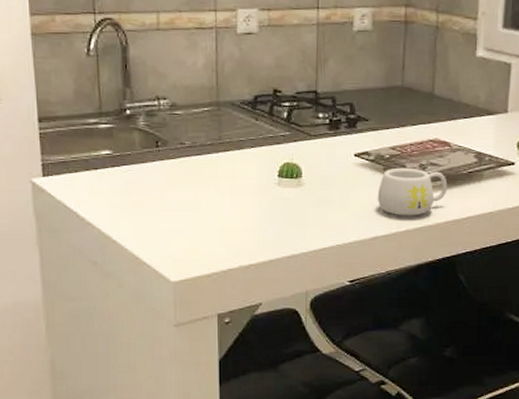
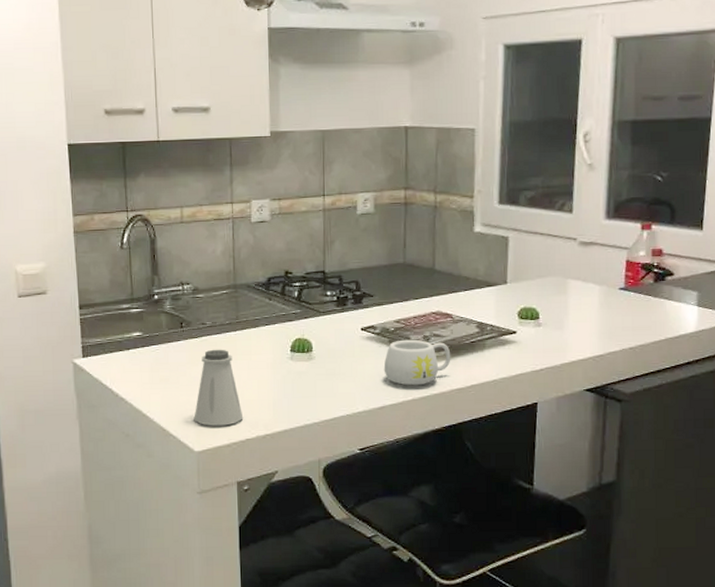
saltshaker: none [170,171,224,255] -> present [194,349,242,426]

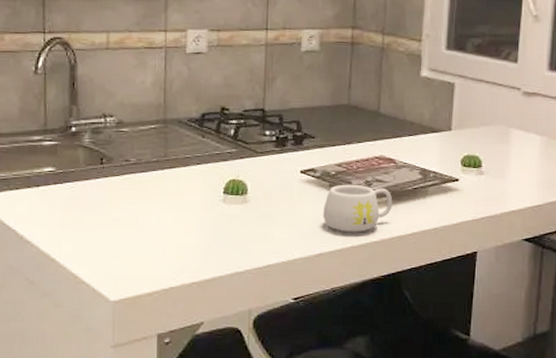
saltshaker: present [194,349,242,426] -> none [111,188,167,273]

